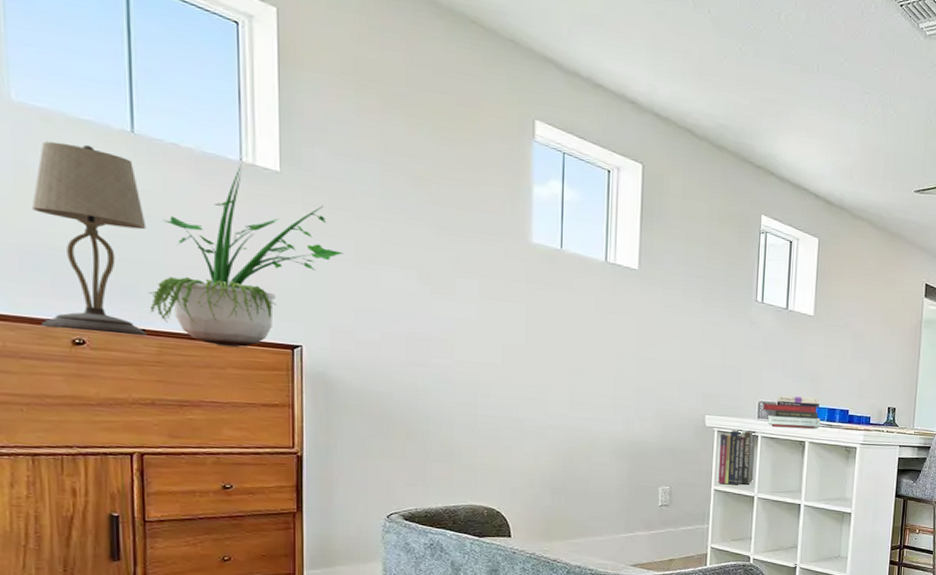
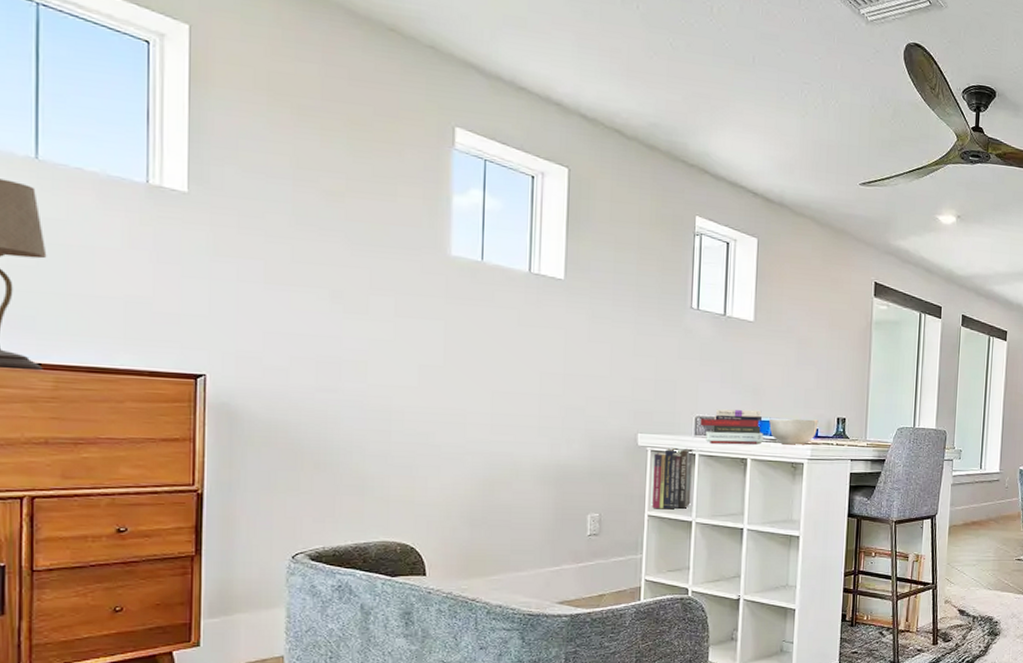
potted plant: present [149,165,344,347] -> none [47,187,252,378]
bowl: none [825,405,871,431] -> present [768,418,819,446]

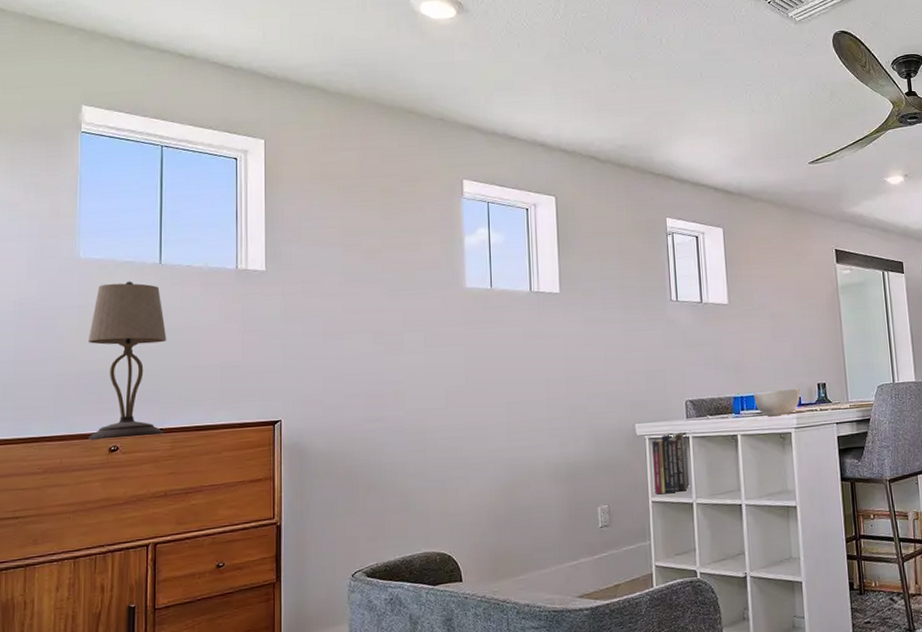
books: present [700,409,763,445] -> none [690,386,750,425]

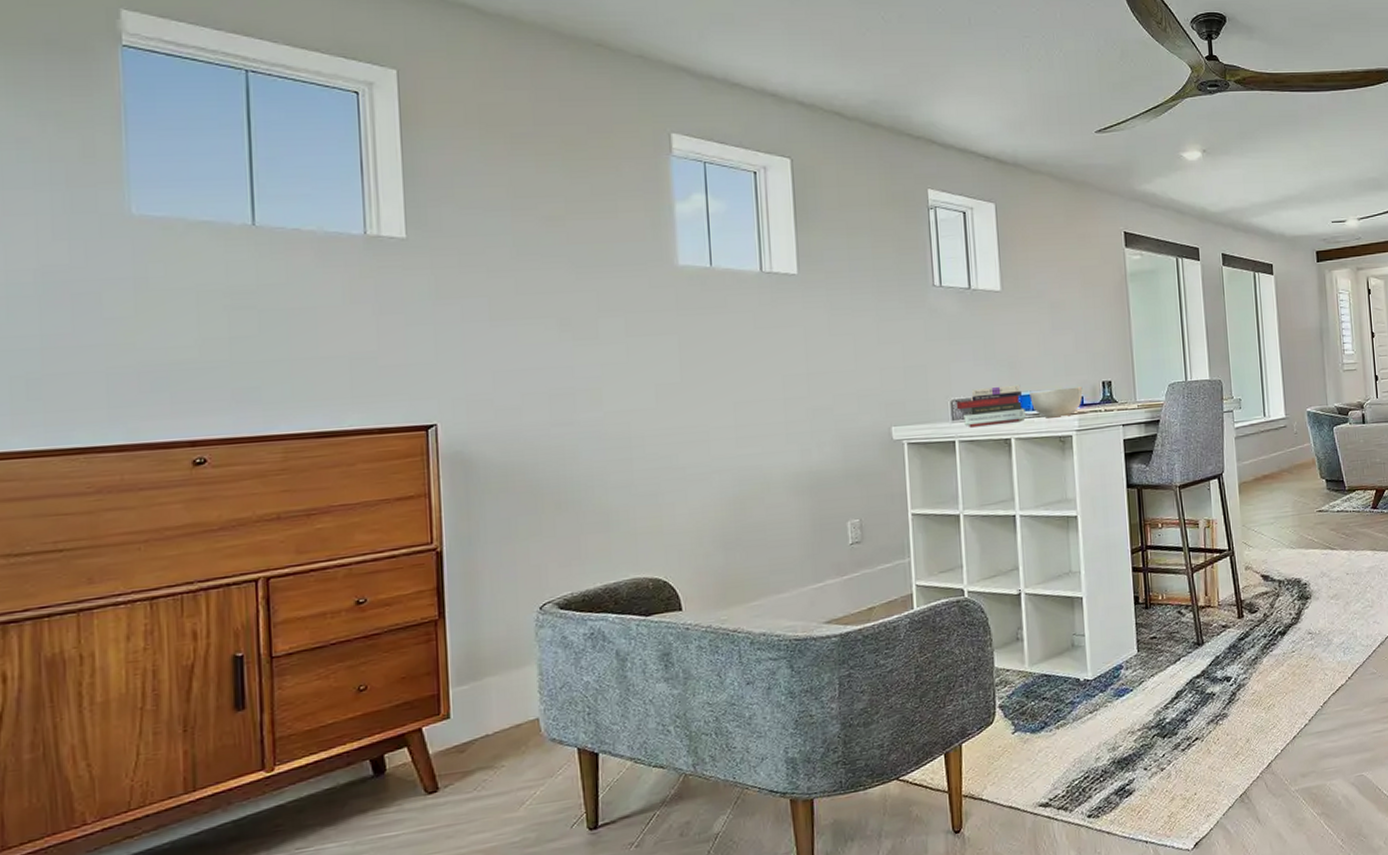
table lamp: present [87,281,167,441] -> none [151,246,271,451]
books: present [652,432,690,495] -> none [911,435,956,507]
books: none [690,386,750,425] -> present [956,384,1026,428]

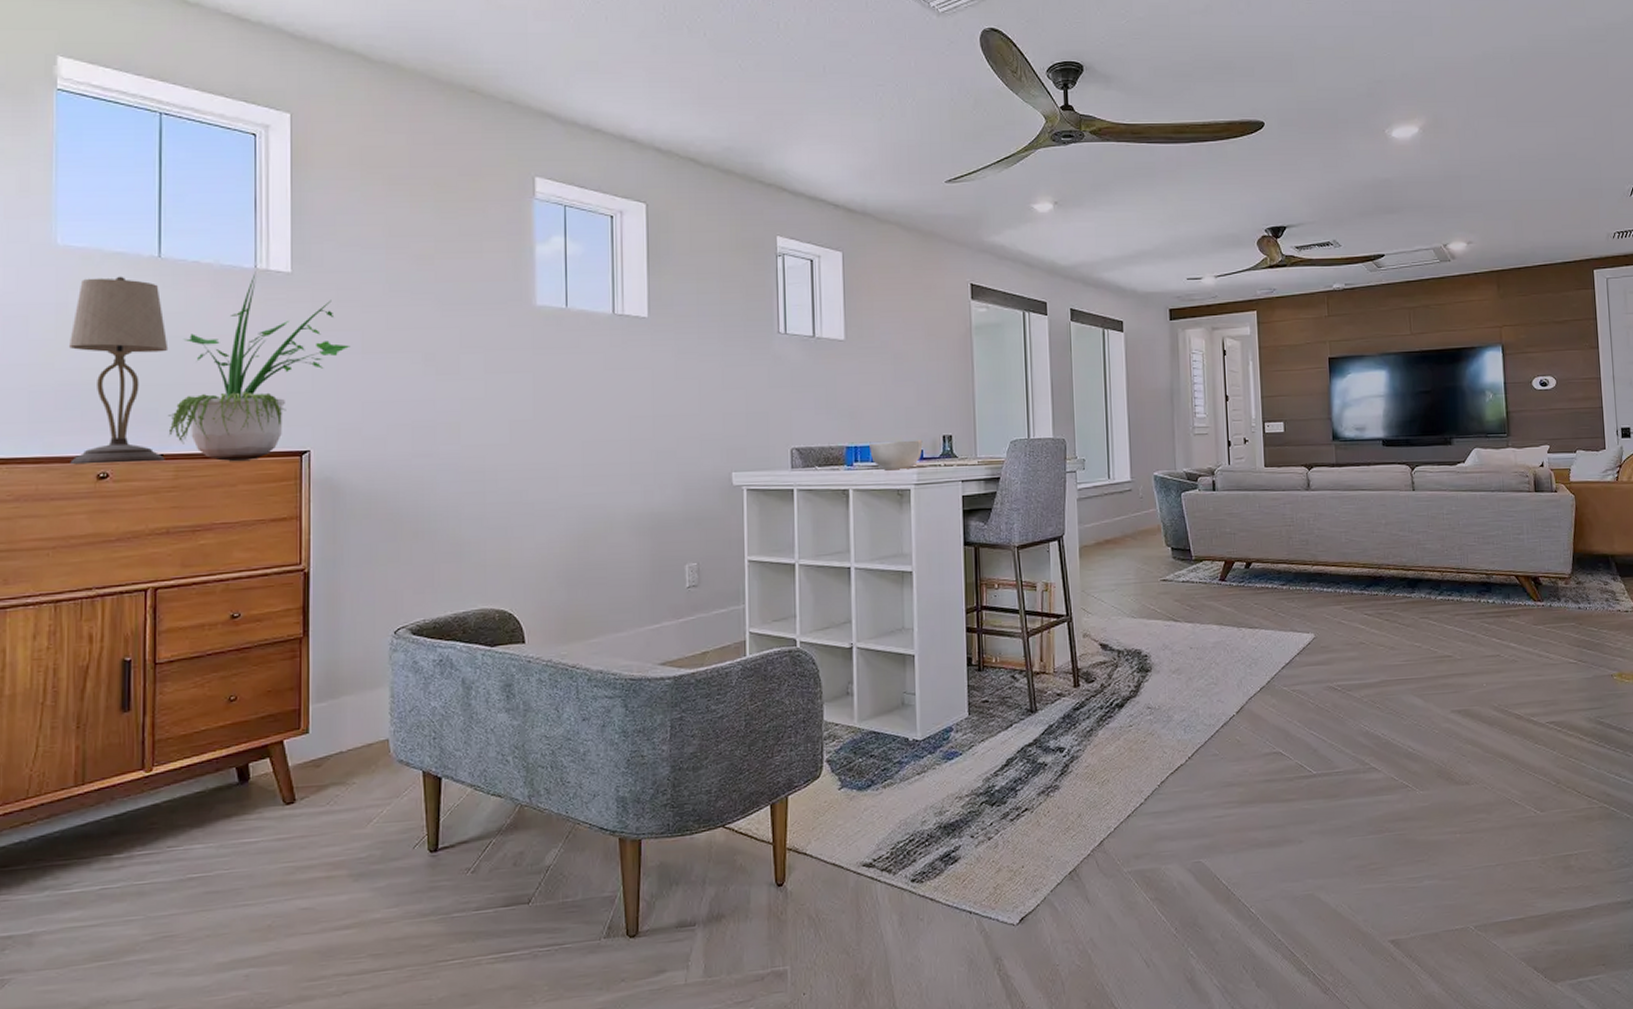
table lamp: none [151,246,271,451] -> present [68,276,169,465]
potted plant: none [273,238,477,440] -> present [168,272,350,461]
books: present [956,384,1026,428] -> none [796,435,865,477]

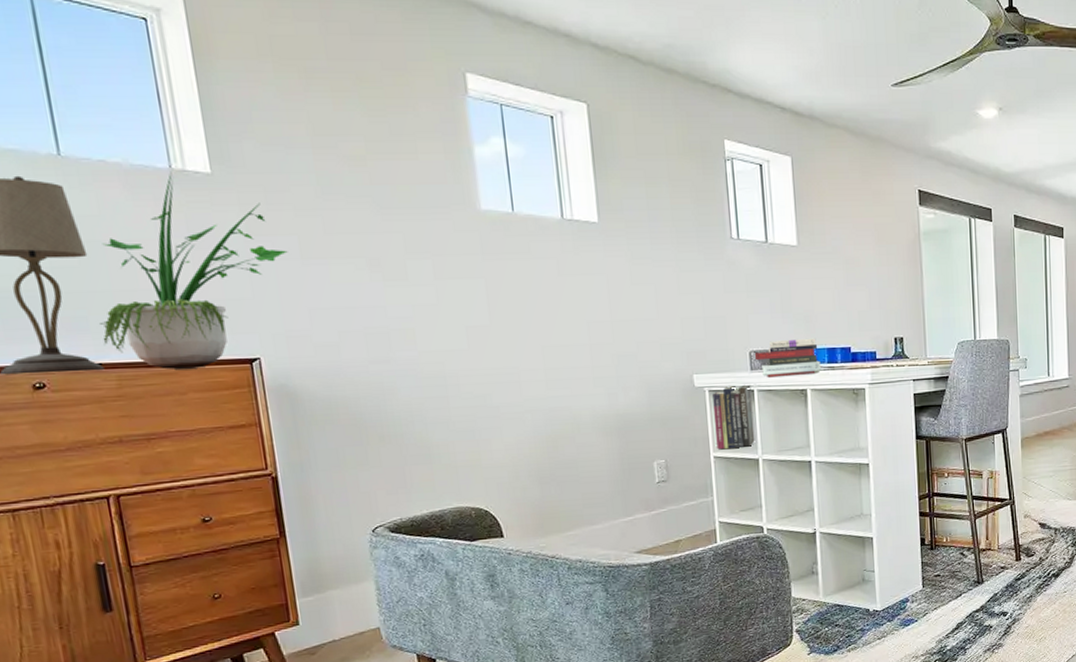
books: none [751,483,792,553] -> present [712,384,755,450]
books: none [796,435,865,477] -> present [754,338,821,378]
bowl: present [868,440,923,471] -> none [823,342,876,371]

